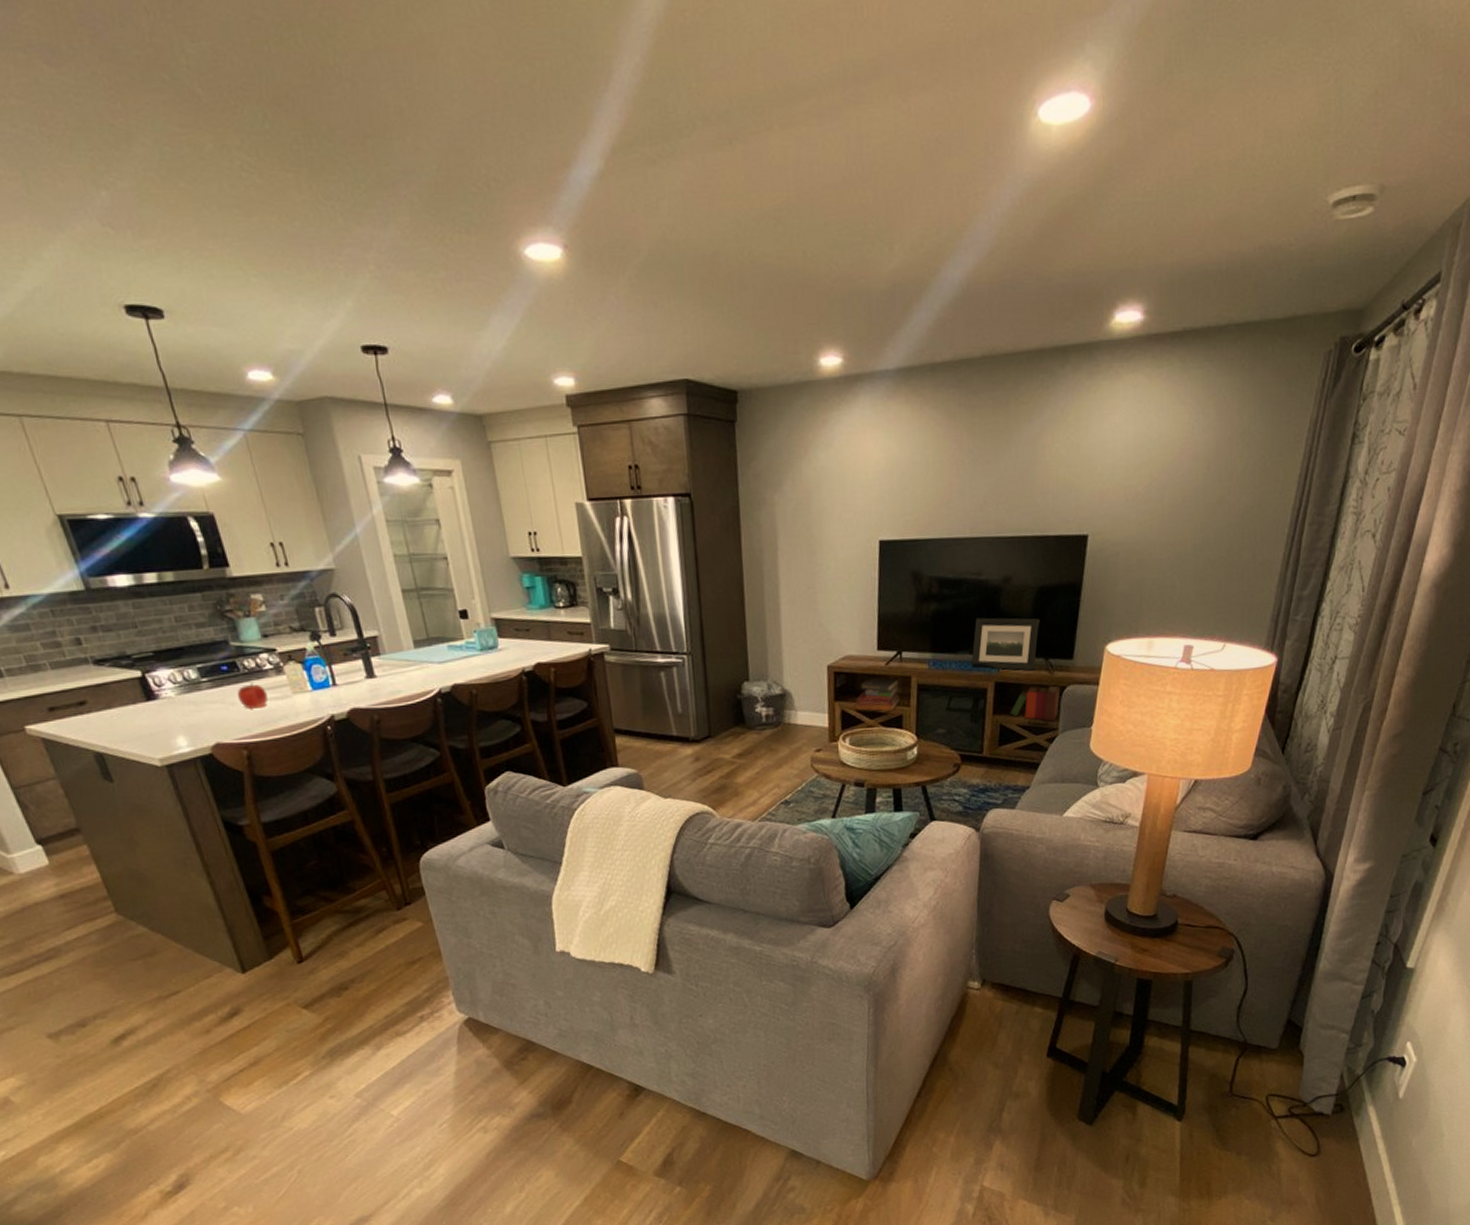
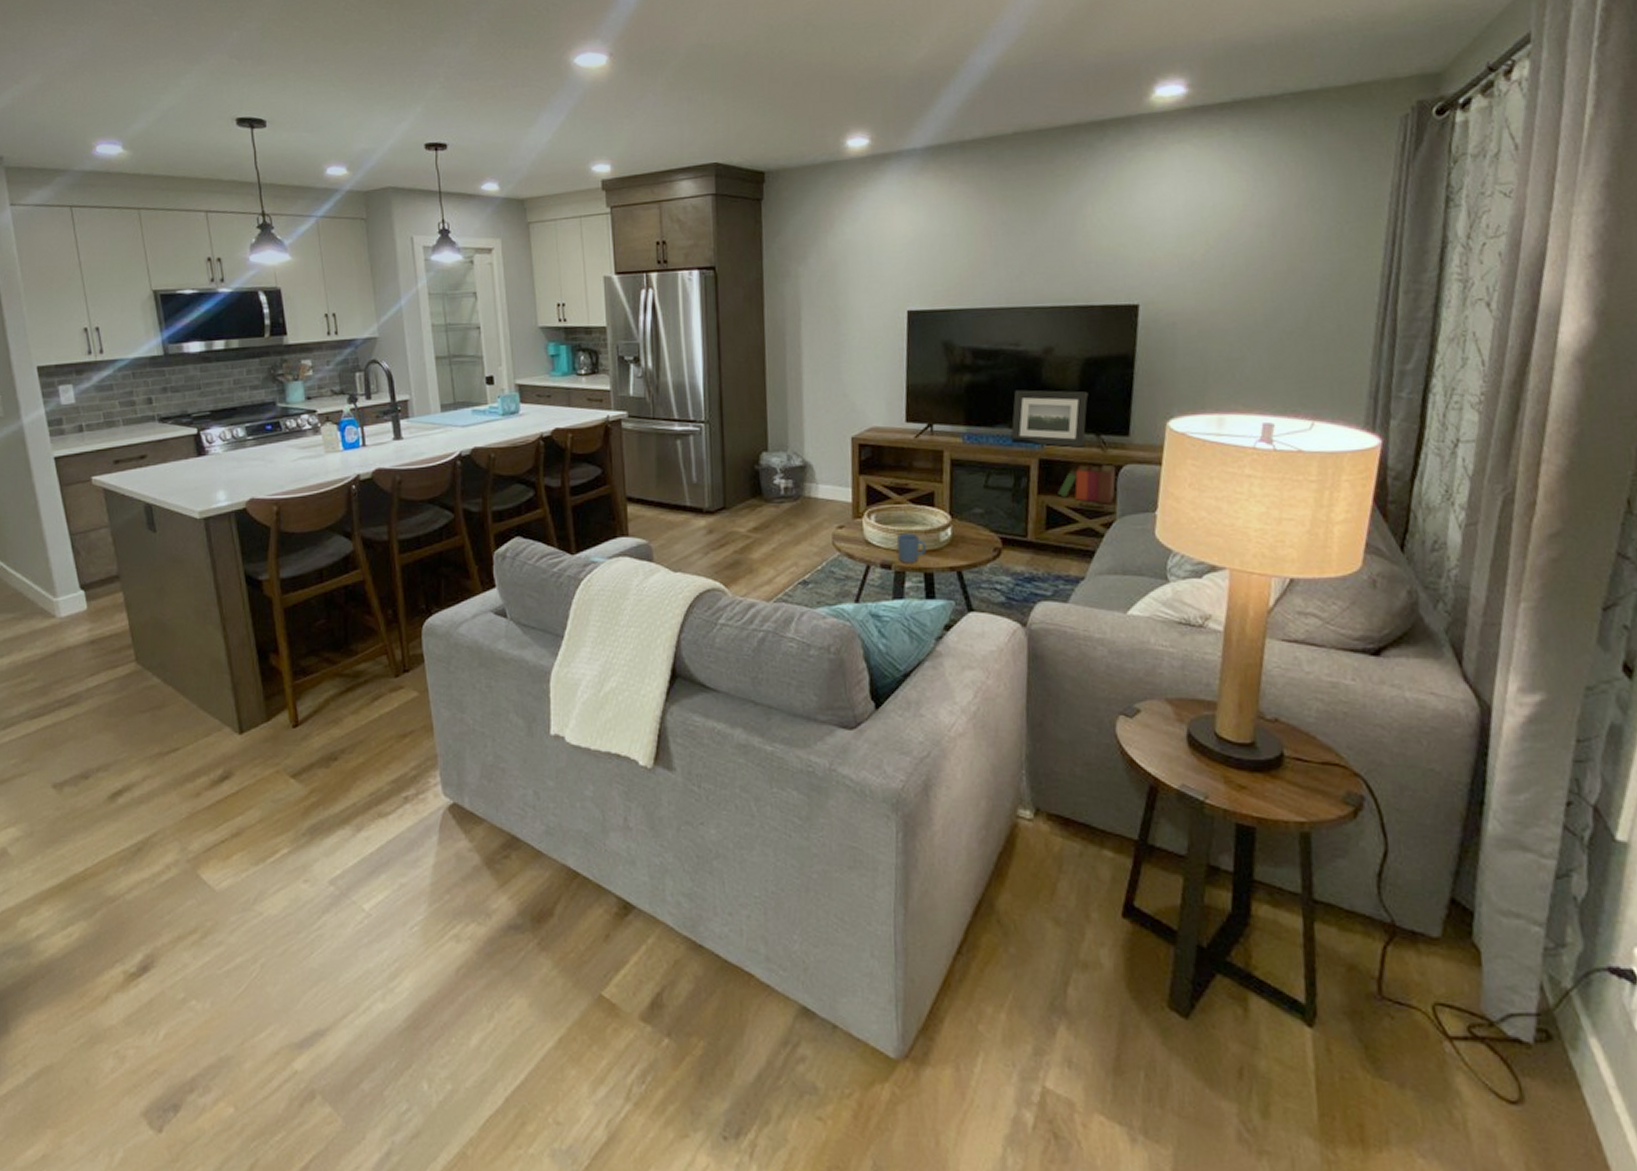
fruit: present [237,682,269,709] -> none [276,441,304,466]
books: present [856,676,901,712] -> none [882,449,932,488]
mug: none [869,753,896,781] -> present [897,533,927,564]

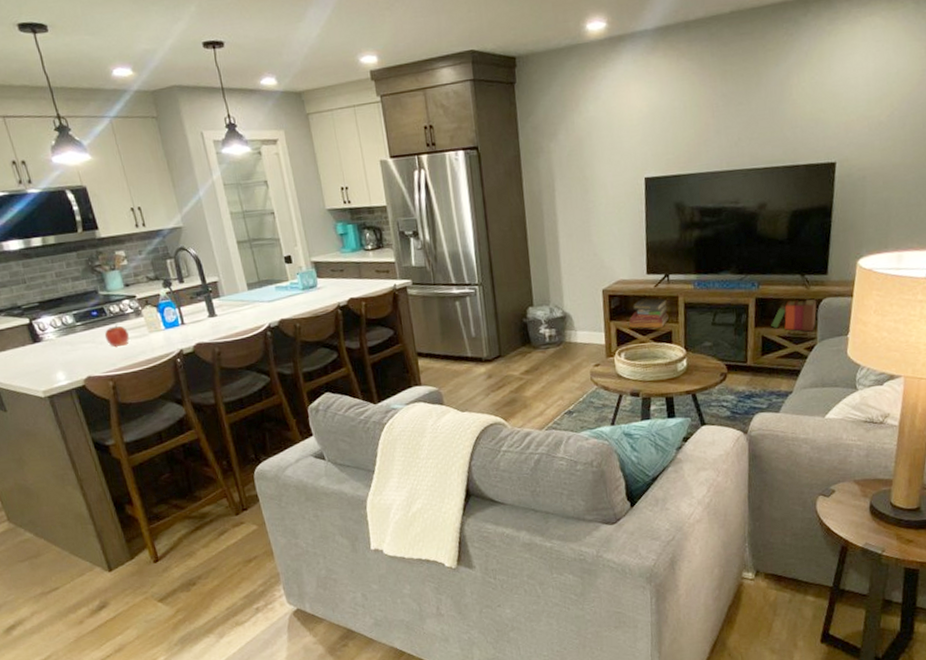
fruit: none [276,441,304,466] -> present [104,324,130,347]
books: none [882,449,932,488] -> present [629,297,670,329]
mug: present [897,533,927,564] -> none [643,366,668,391]
picture frame: present [1011,390,1089,448] -> none [733,239,795,287]

